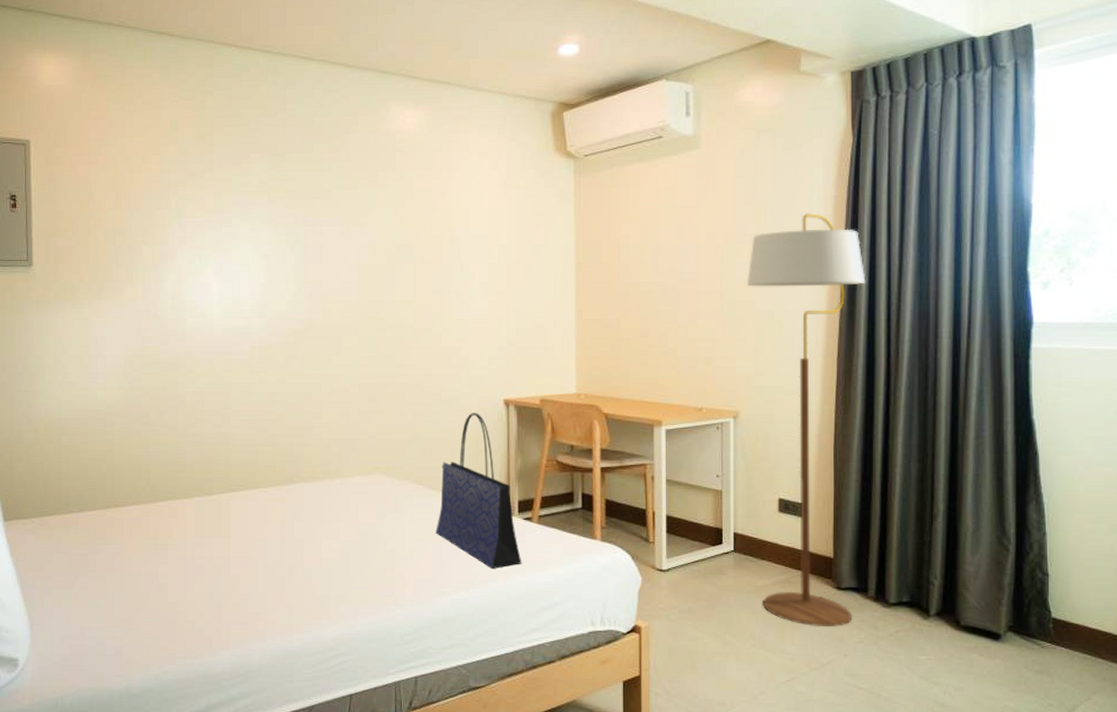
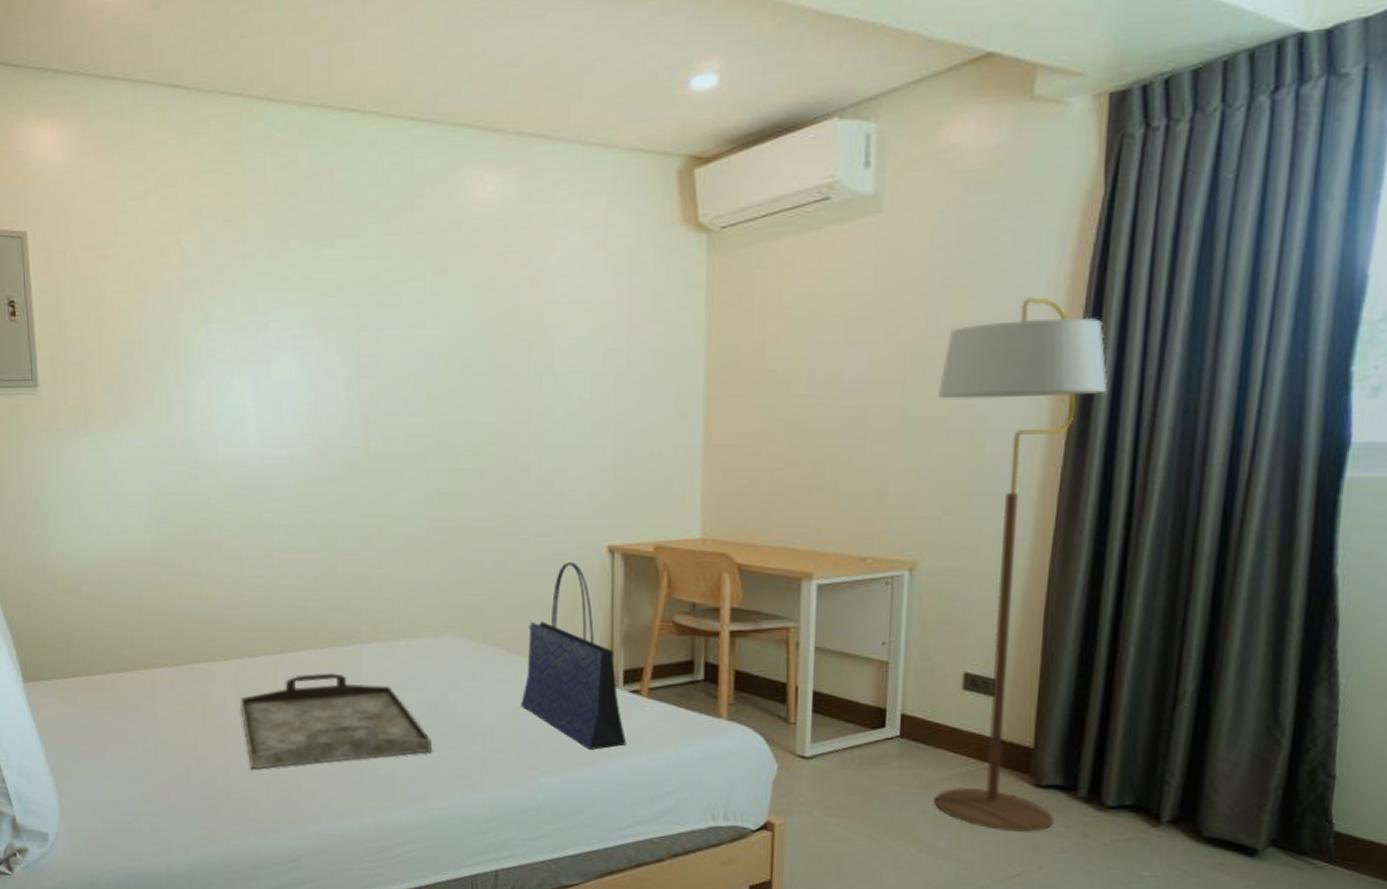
serving tray: none [198,507,362,594] -> present [240,672,432,769]

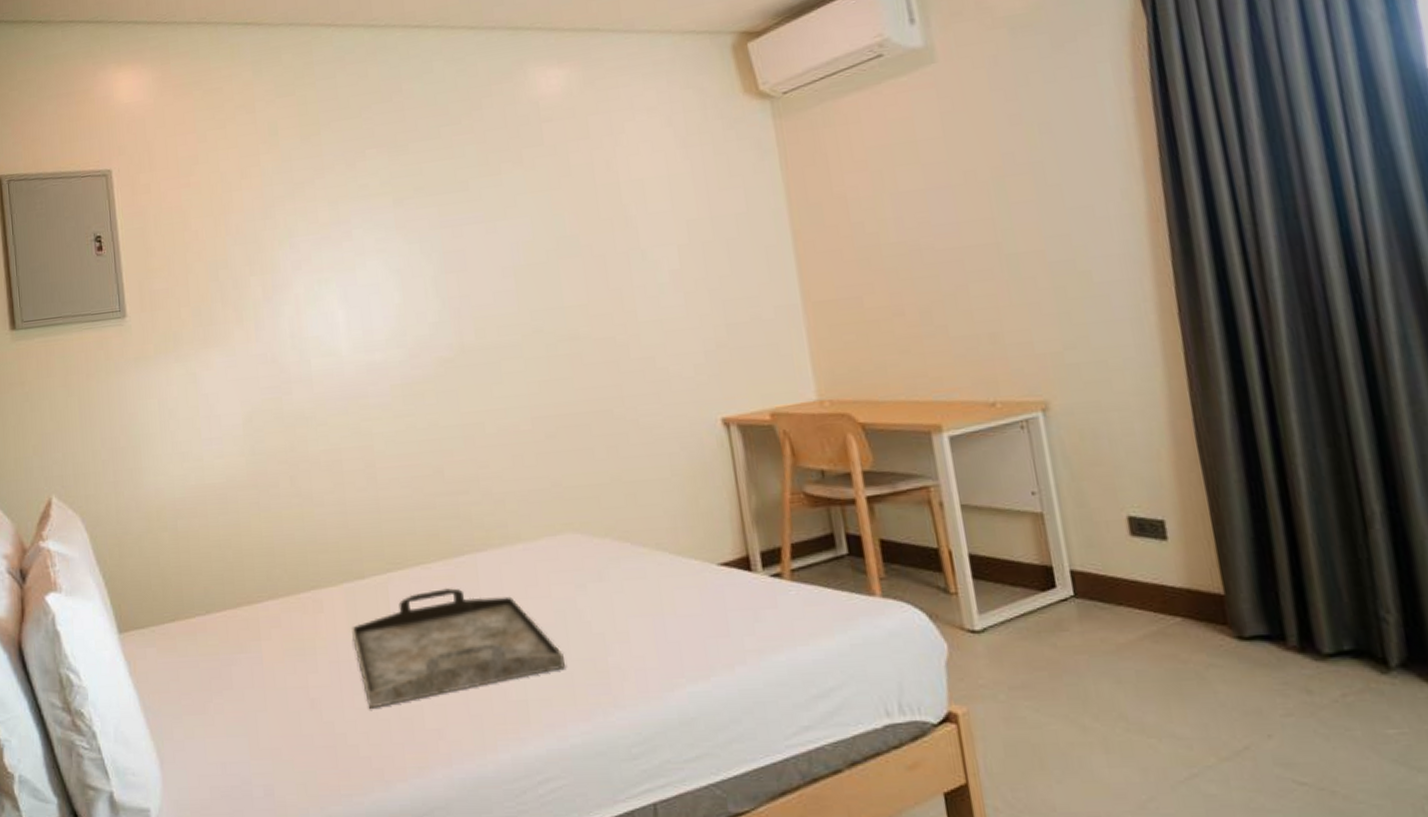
tote bag: present [521,562,627,751] -> none [651,440,778,648]
floor lamp: present [935,297,1108,832] -> none [1027,123,1271,697]

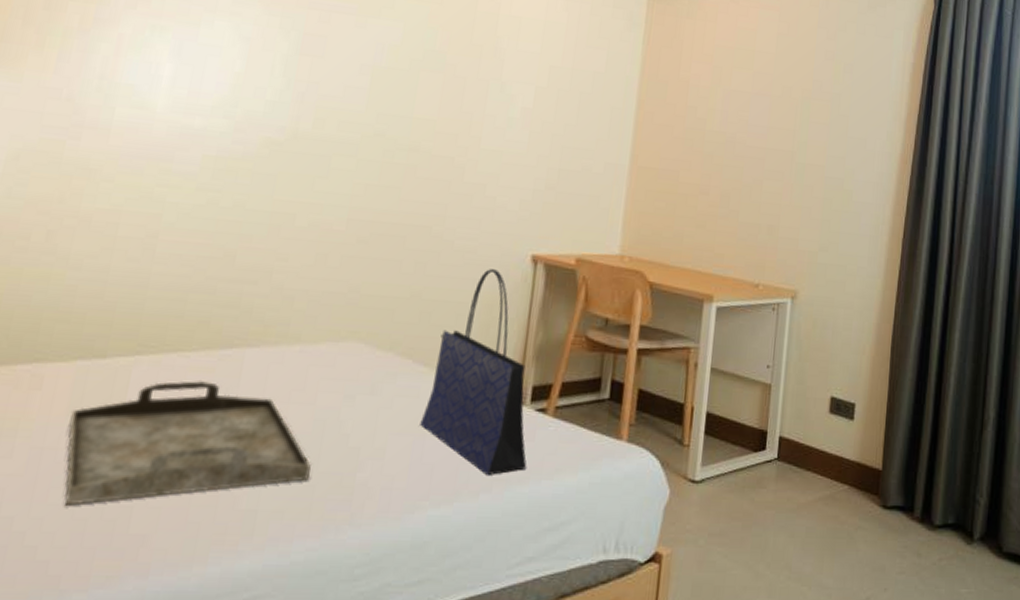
tote bag: none [651,440,778,648] -> present [420,269,527,477]

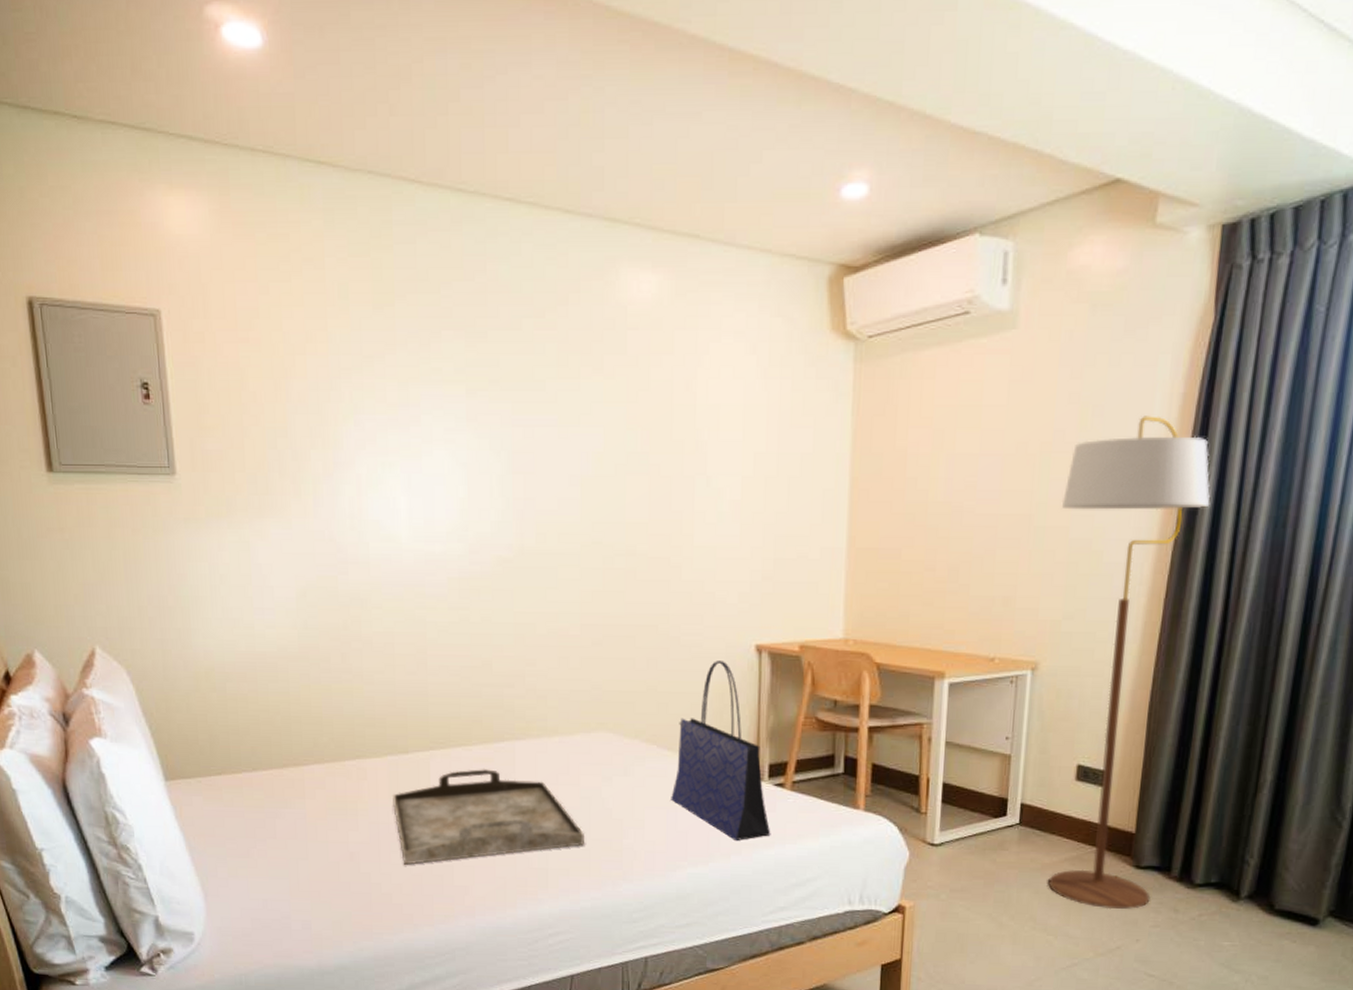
floor lamp: none [803,77,936,555] -> present [1048,416,1210,910]

